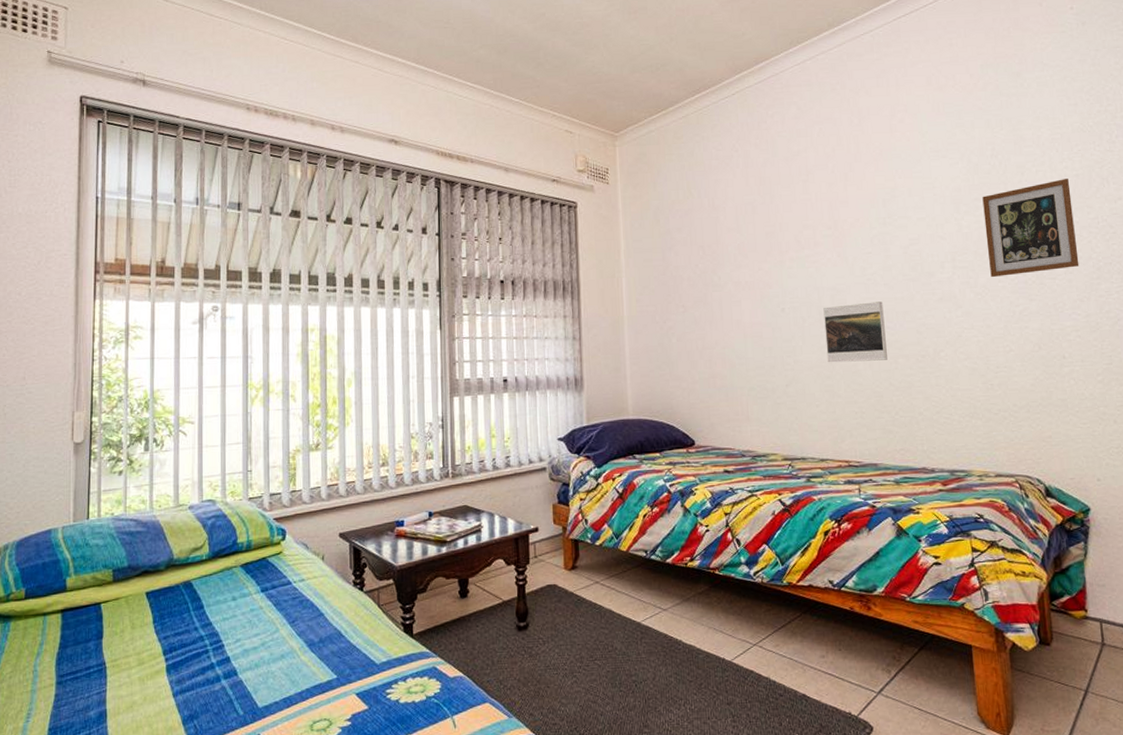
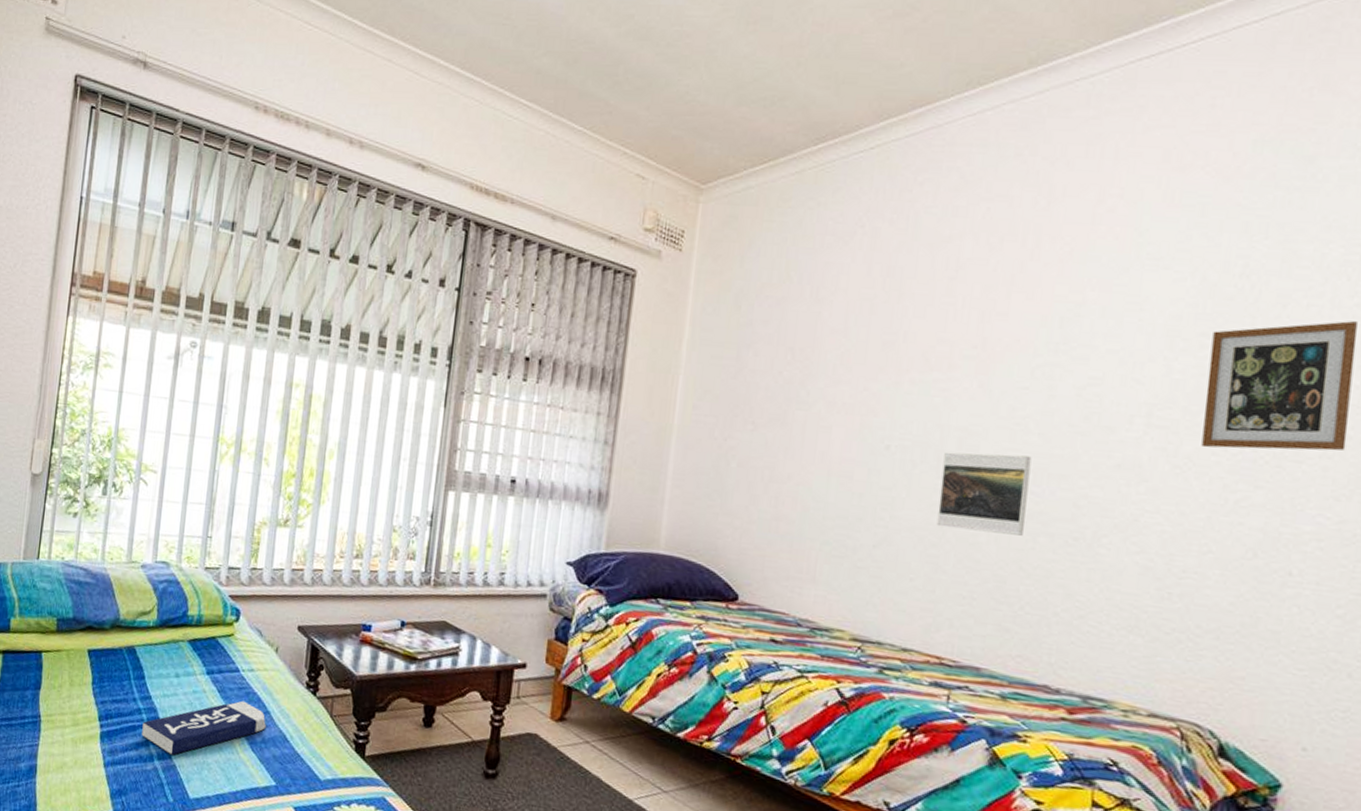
book: none [206,609,322,672] -> present [141,700,266,755]

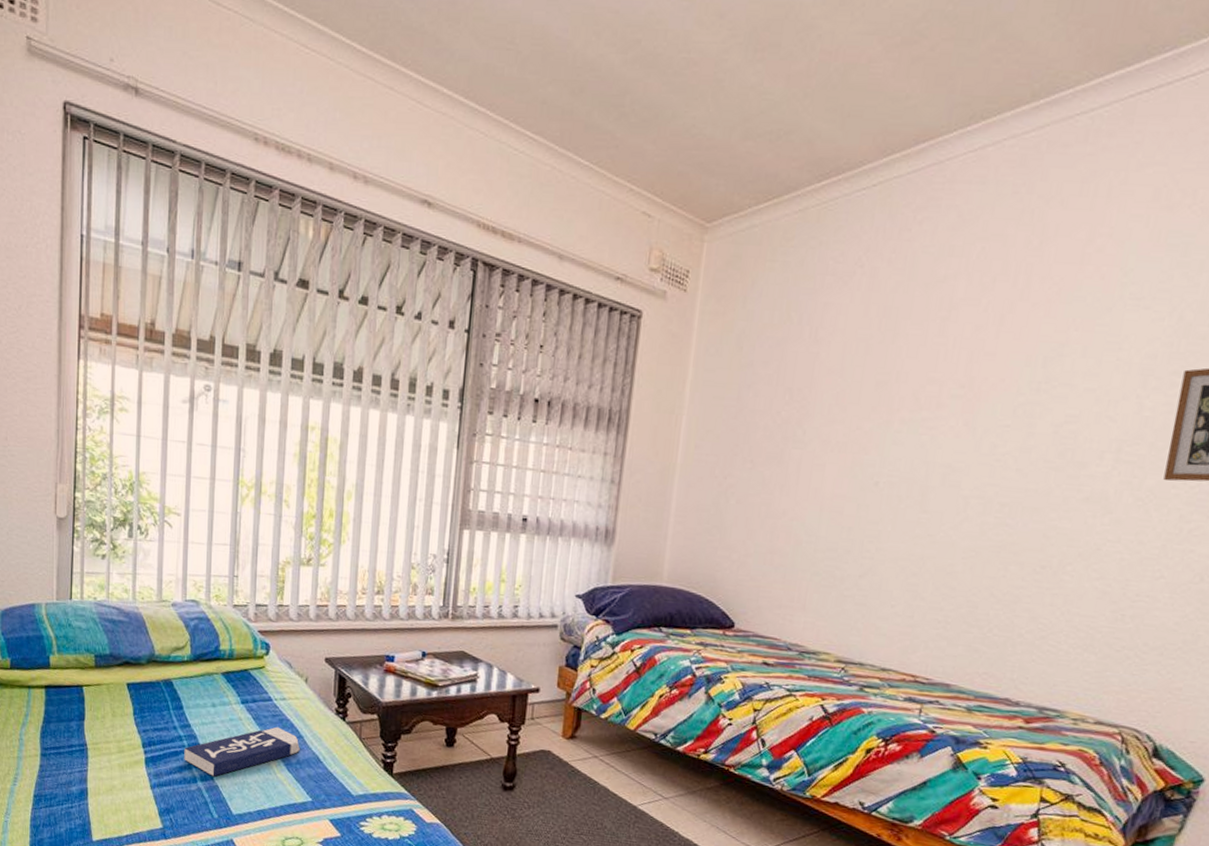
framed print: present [936,452,1032,536] -> none [918,488,1009,565]

